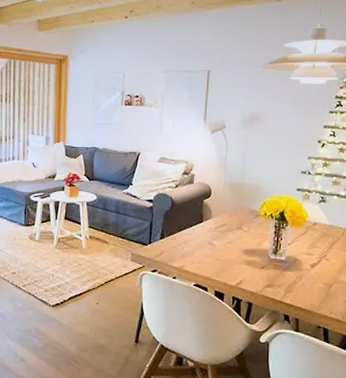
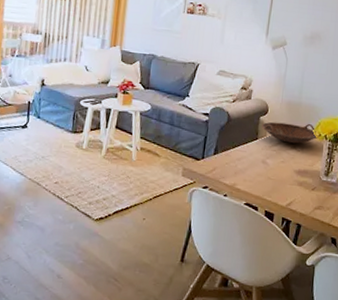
bowl: none [205,203,265,224] -> present [261,122,320,144]

